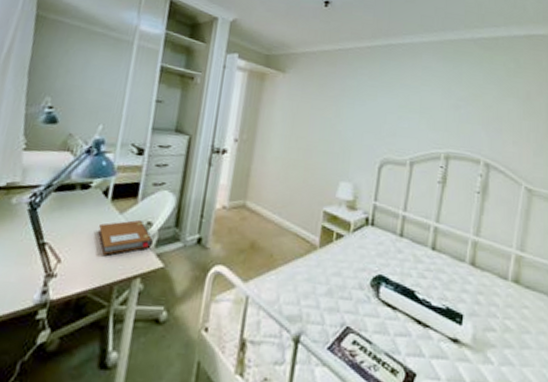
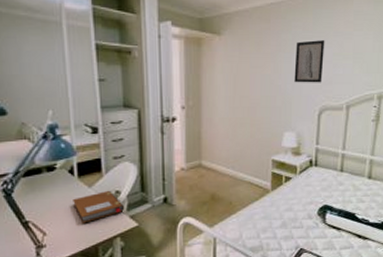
wall art: none [356,89,391,134] -> present [294,40,325,83]

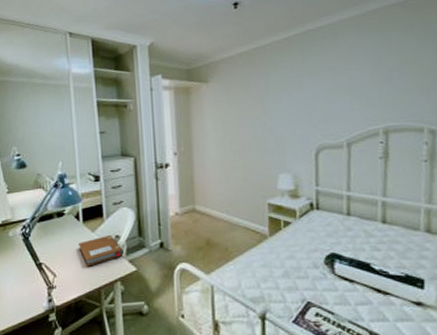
wall art: present [294,40,325,83] -> none [284,78,317,123]

